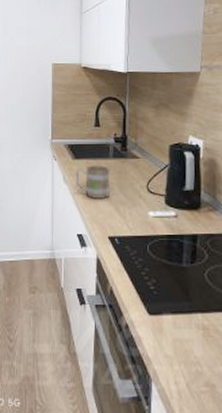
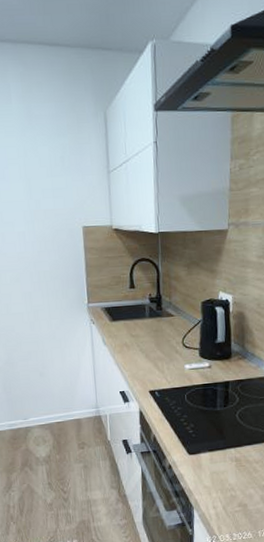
mug: present [76,164,110,198] -> none [115,325,148,357]

